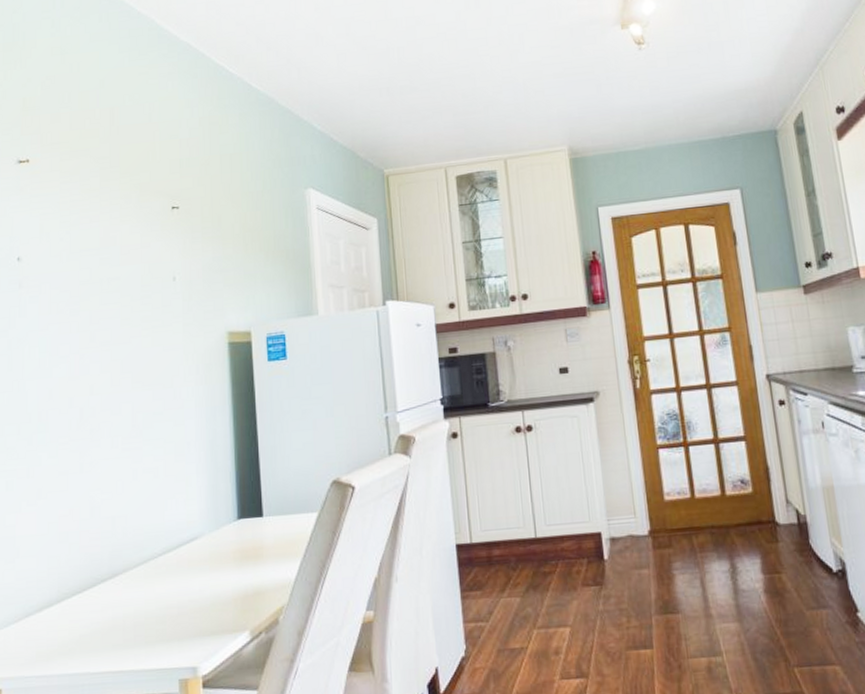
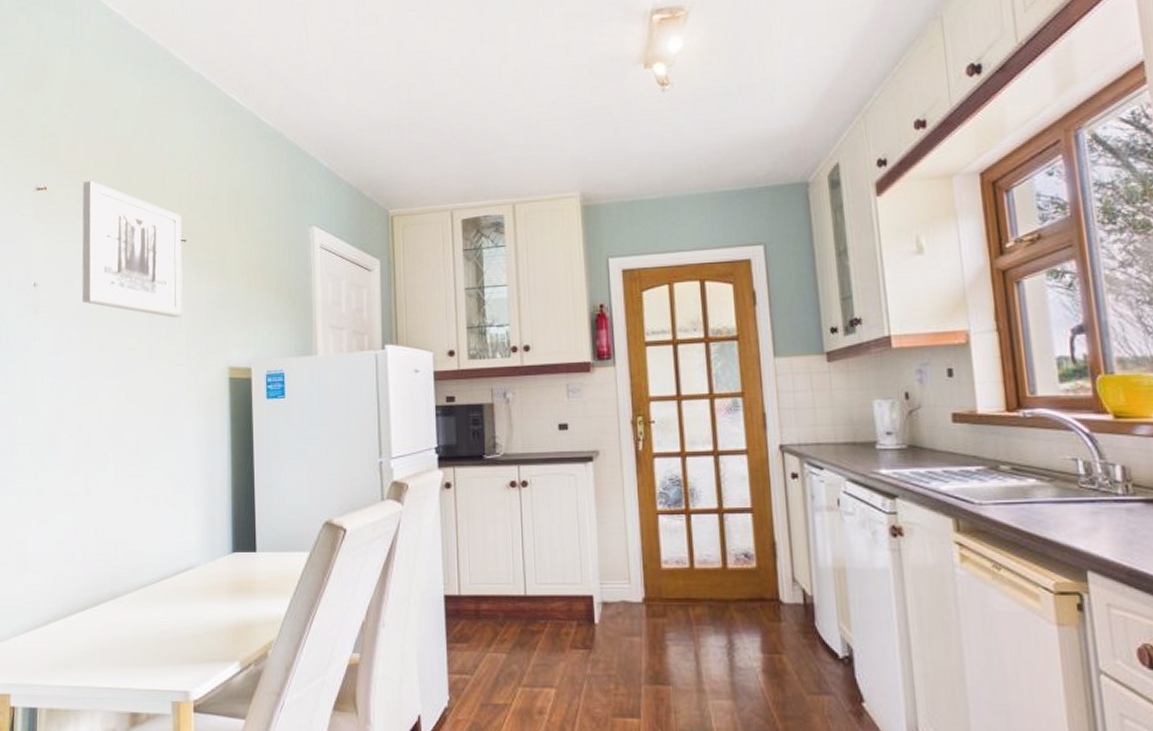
wall art: none [67,151,177,286] -> present [81,180,182,318]

